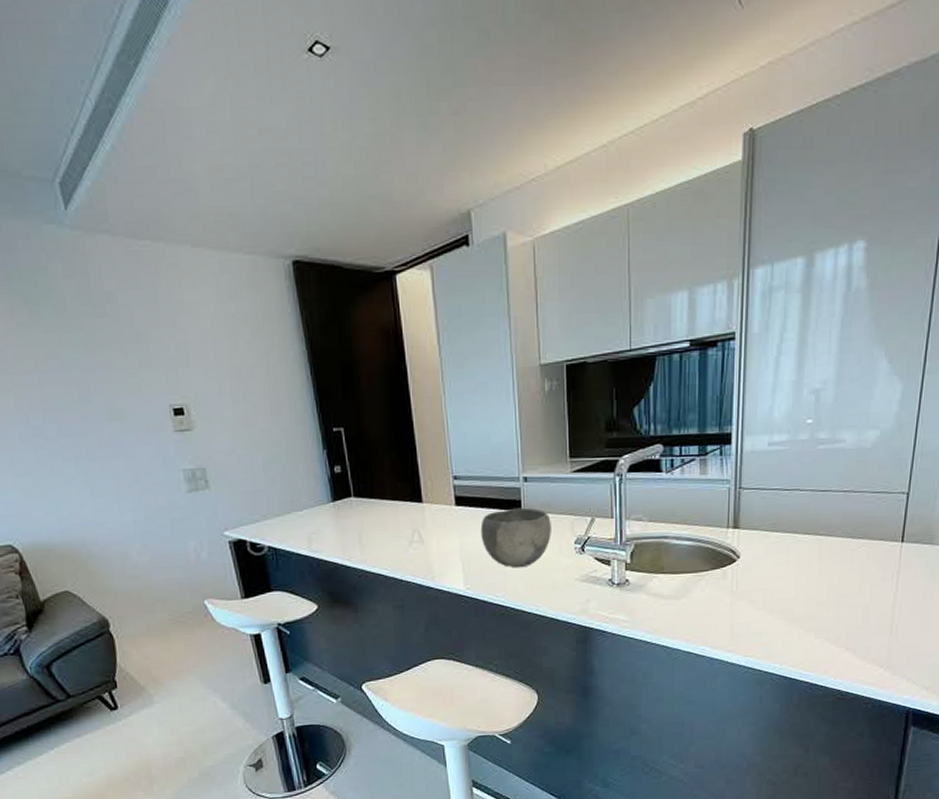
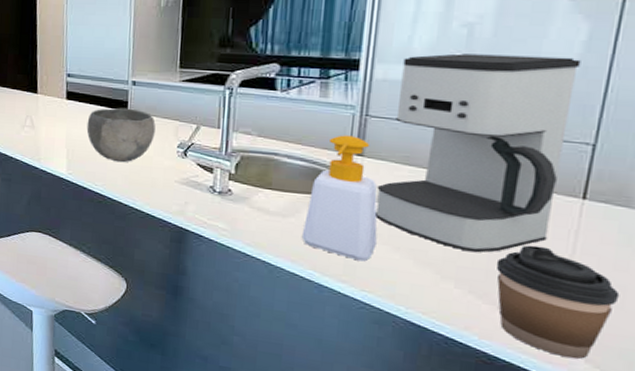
soap bottle: none [693,509,754,629] -> present [301,135,378,262]
coffee maker: none [752,416,897,604] -> present [375,53,581,253]
coffee cup: none [844,588,927,680] -> present [495,245,620,359]

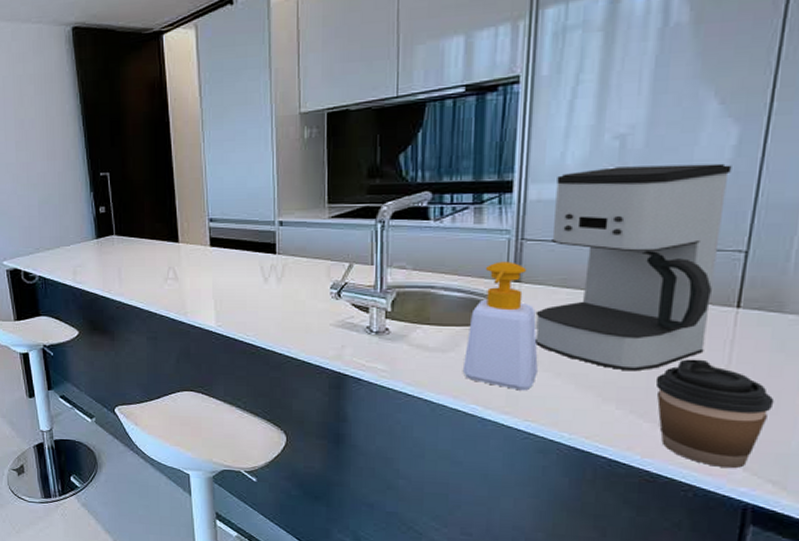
bowl: present [86,107,156,163] -> none [234,251,306,309]

